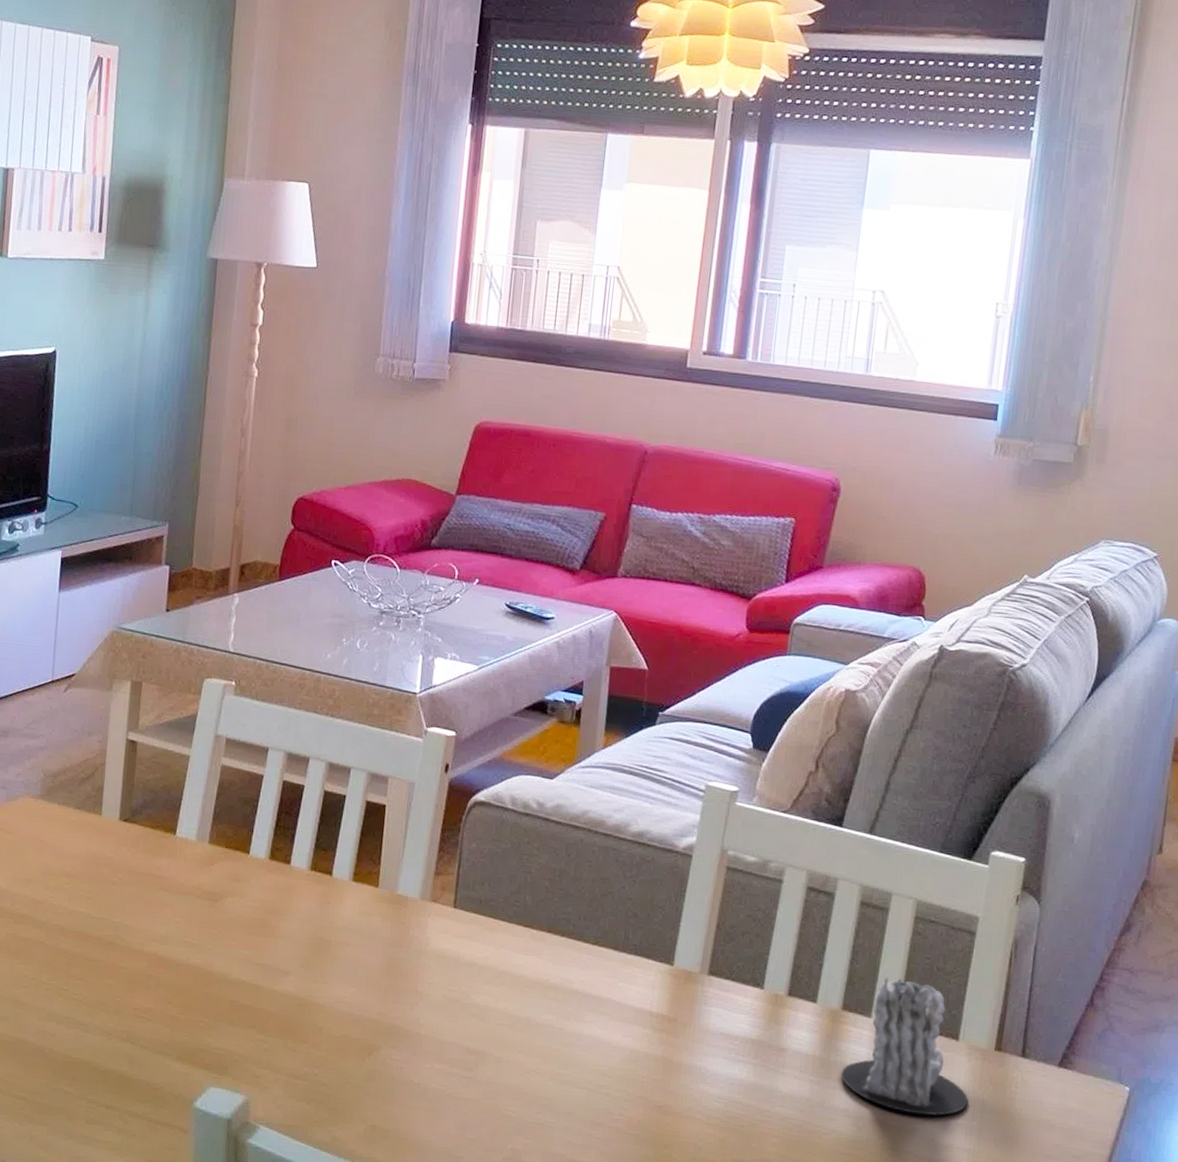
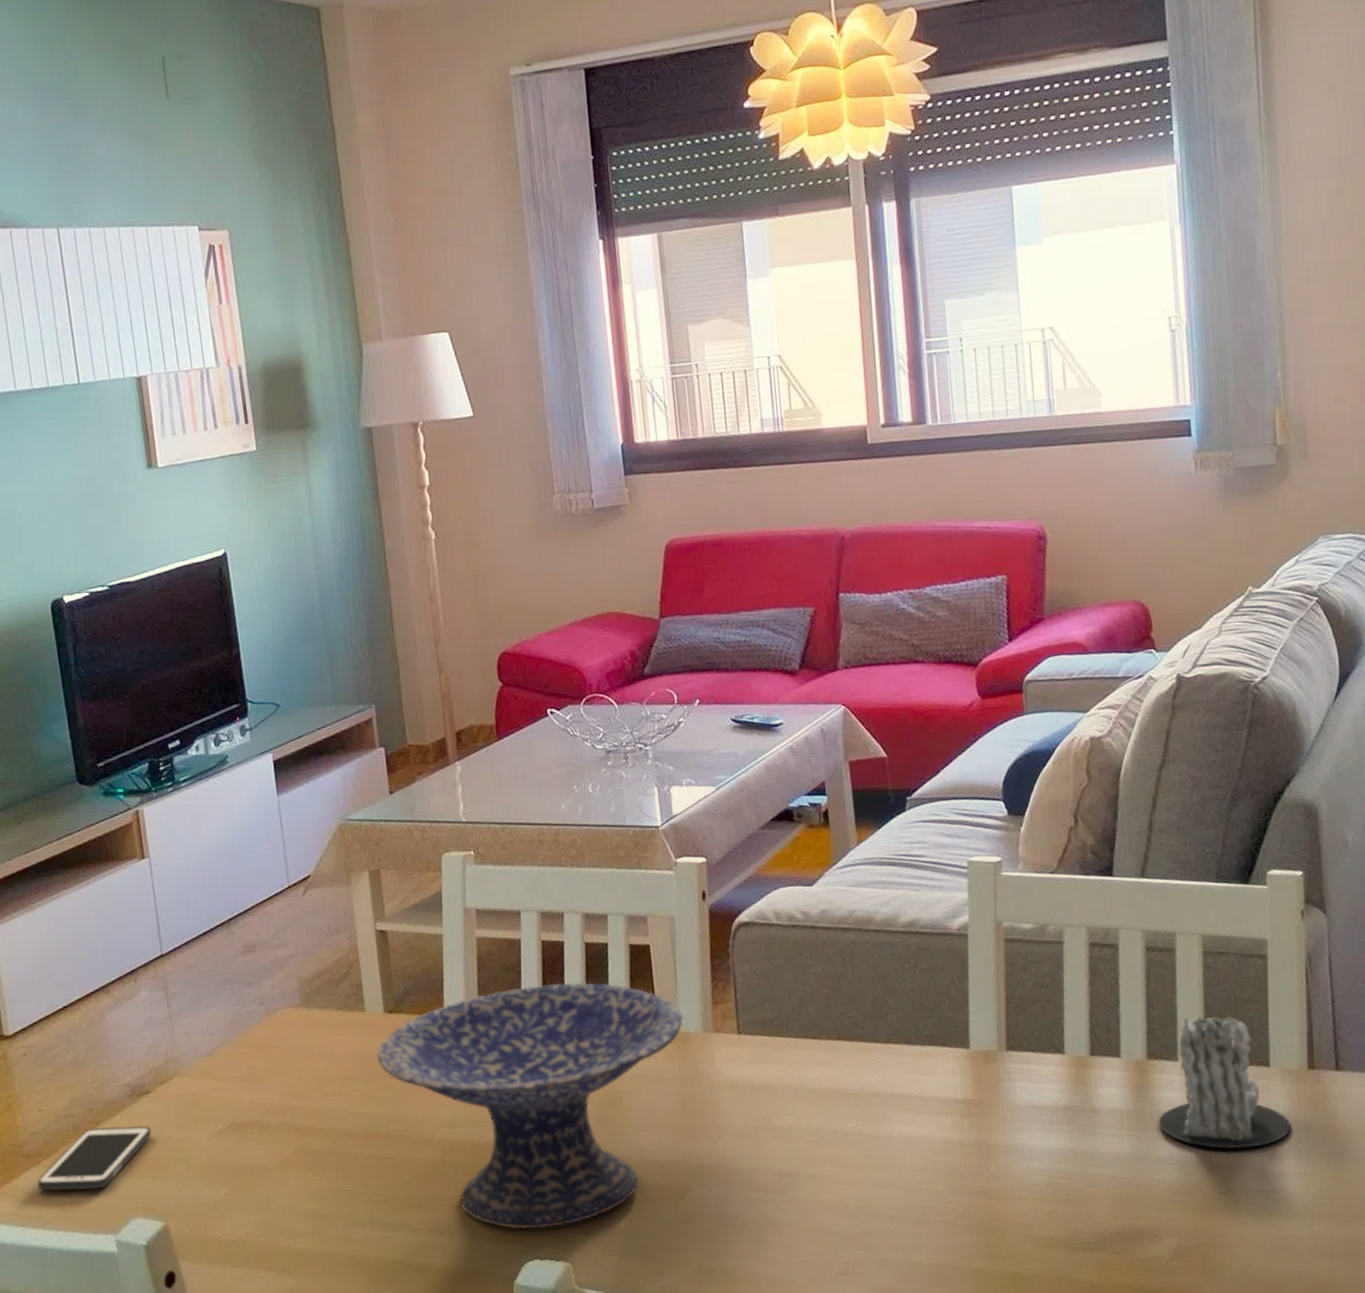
decorative bowl: none [103,821,404,1060] -> present [376,983,683,1229]

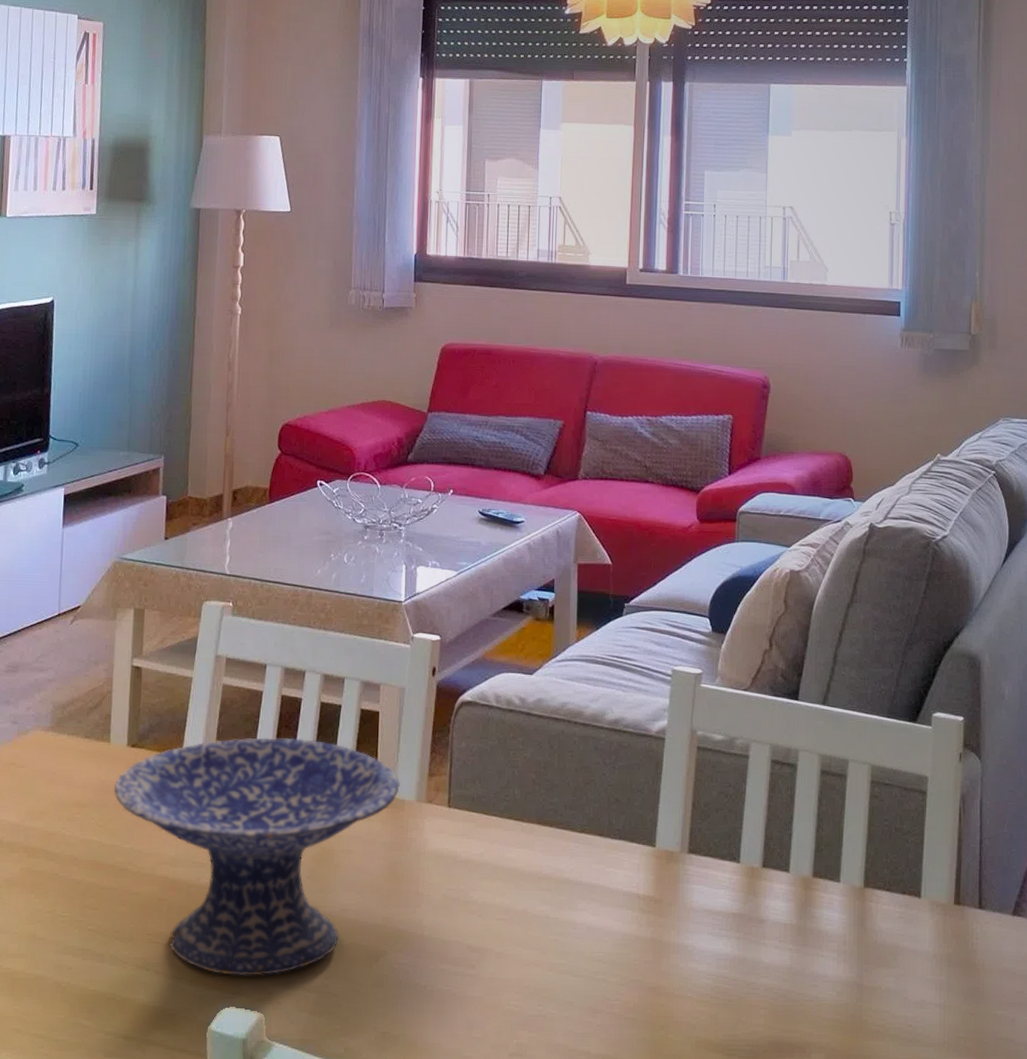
candle: present [1158,1017,1291,1149] -> none [817,841,935,974]

